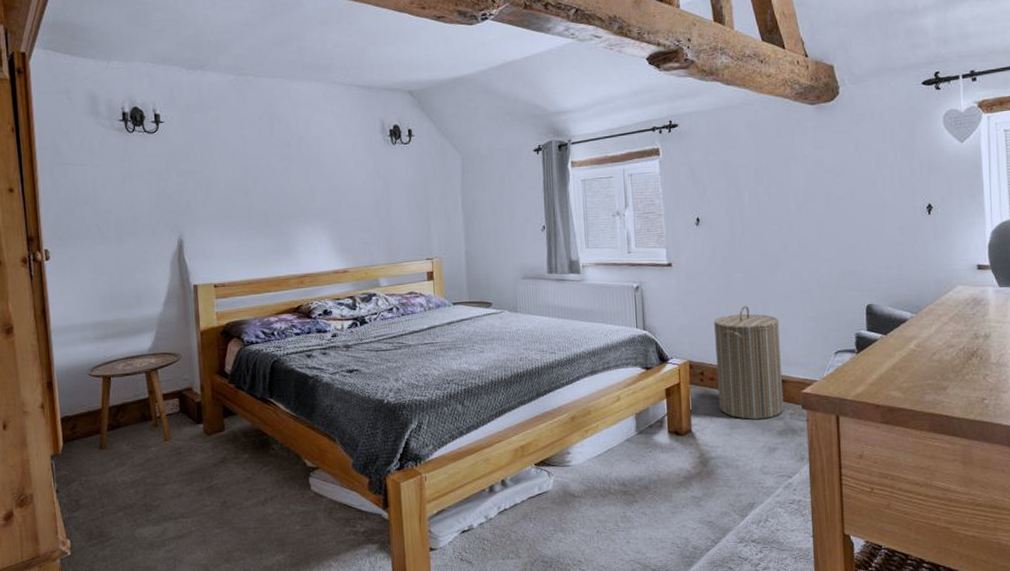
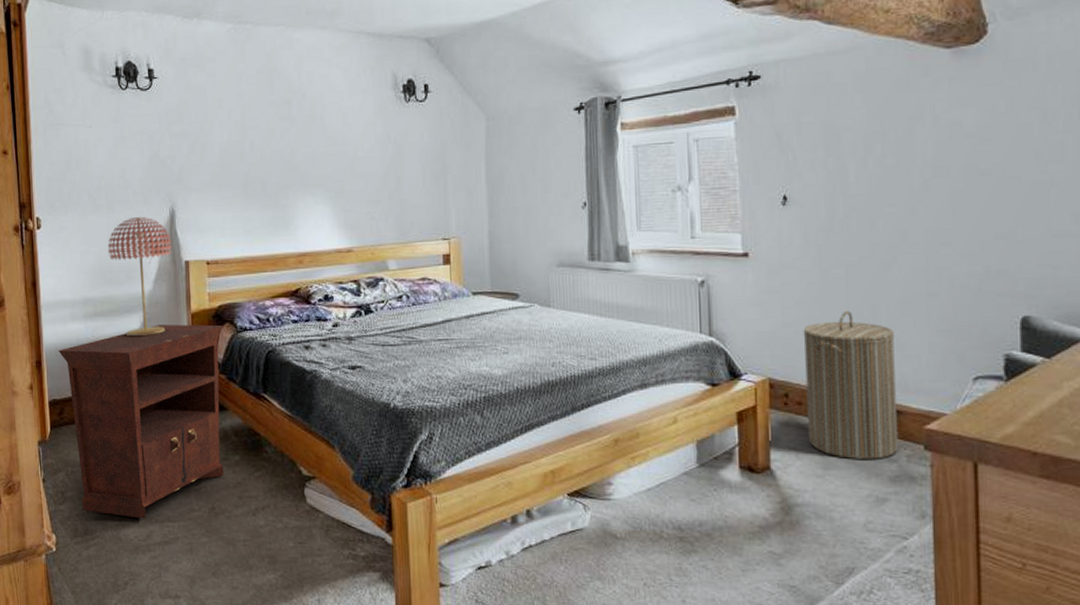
nightstand: none [69,340,235,518] -> present [58,324,224,519]
table lamp: none [117,246,181,355] -> present [107,216,172,337]

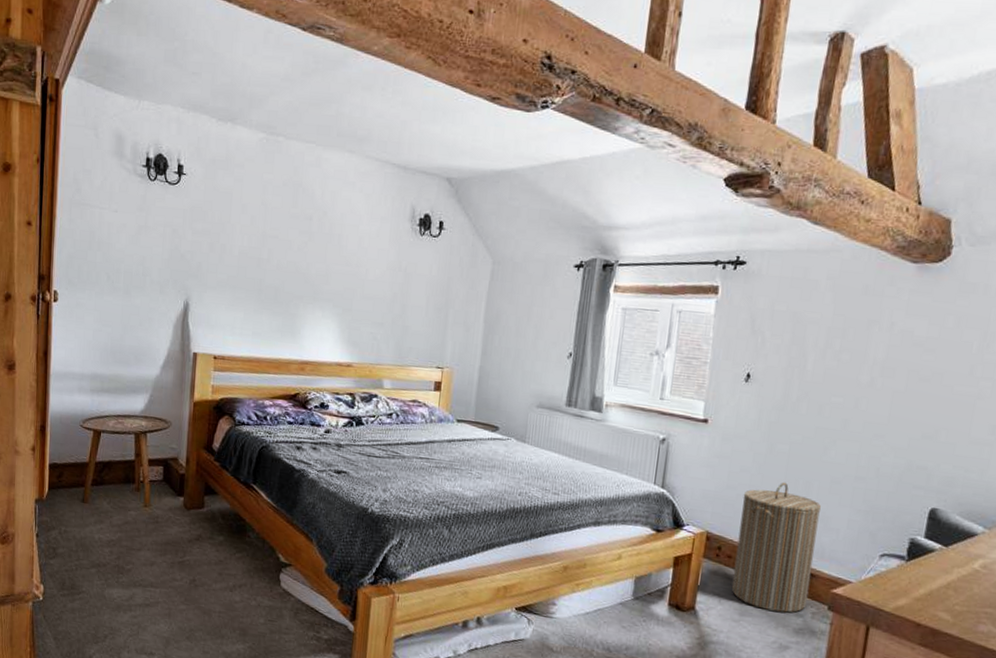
nightstand: present [58,324,224,519] -> none [63,408,223,582]
table lamp: present [107,216,172,337] -> none [120,304,183,417]

